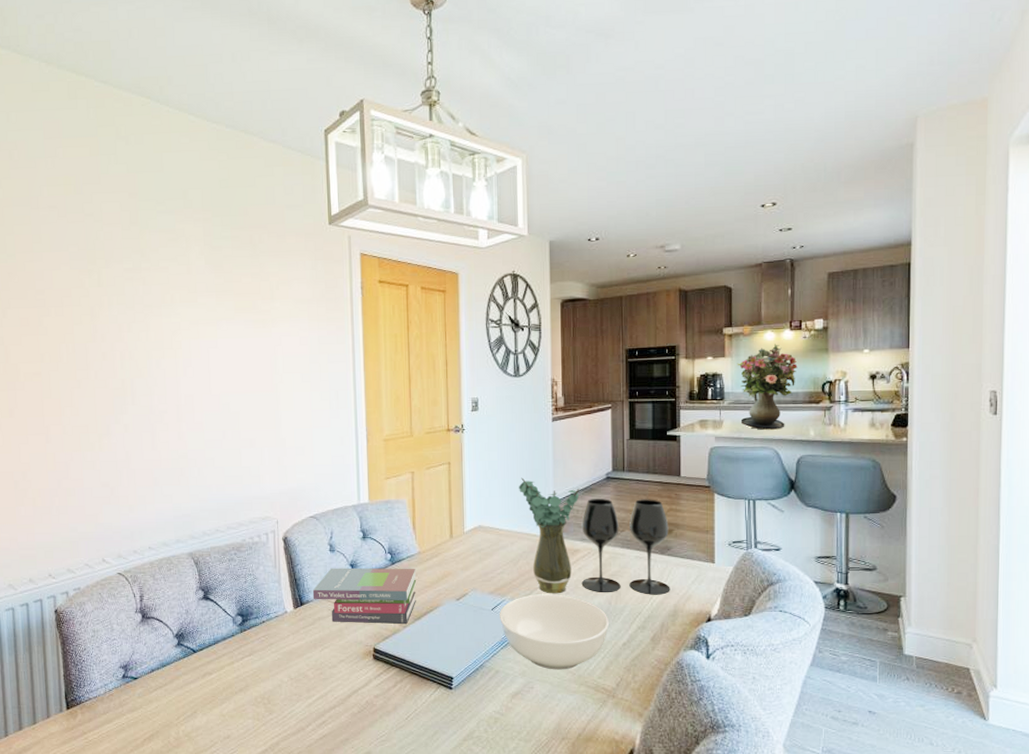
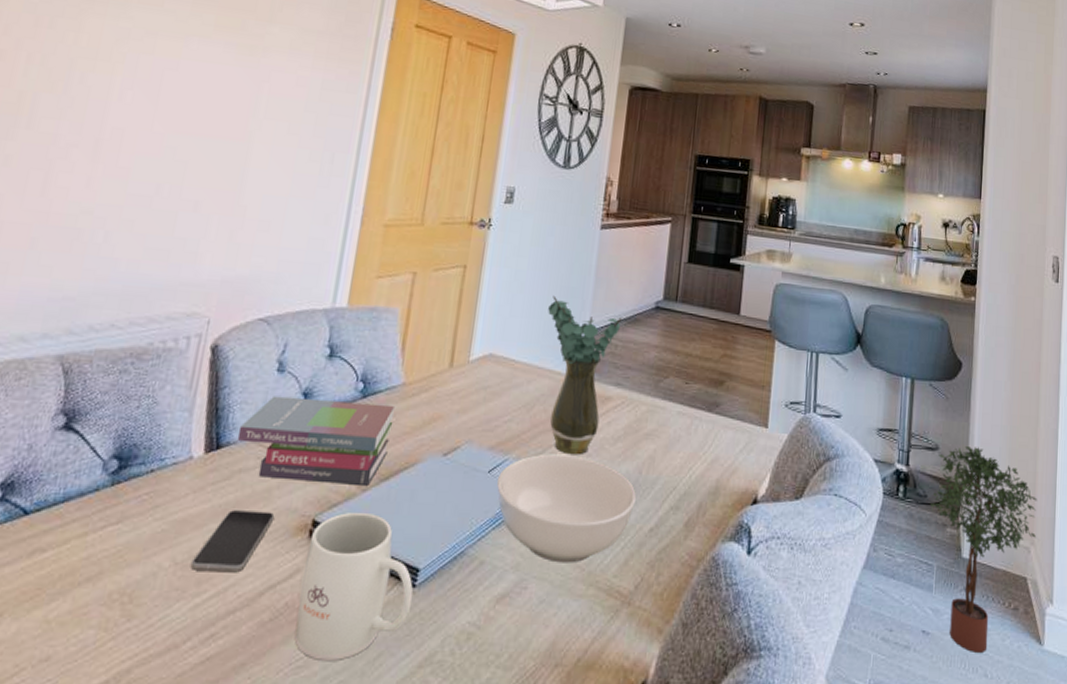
mobile phone: none [300,644,348,684] -> present [190,510,275,573]
mug: none [373,641,452,737] -> present [294,511,414,662]
wine glass: present [581,499,670,595] -> none [608,332,721,465]
bouquet: present [737,344,798,430] -> none [811,174,873,272]
potted tree: none [871,565,979,727] -> present [931,446,1037,652]

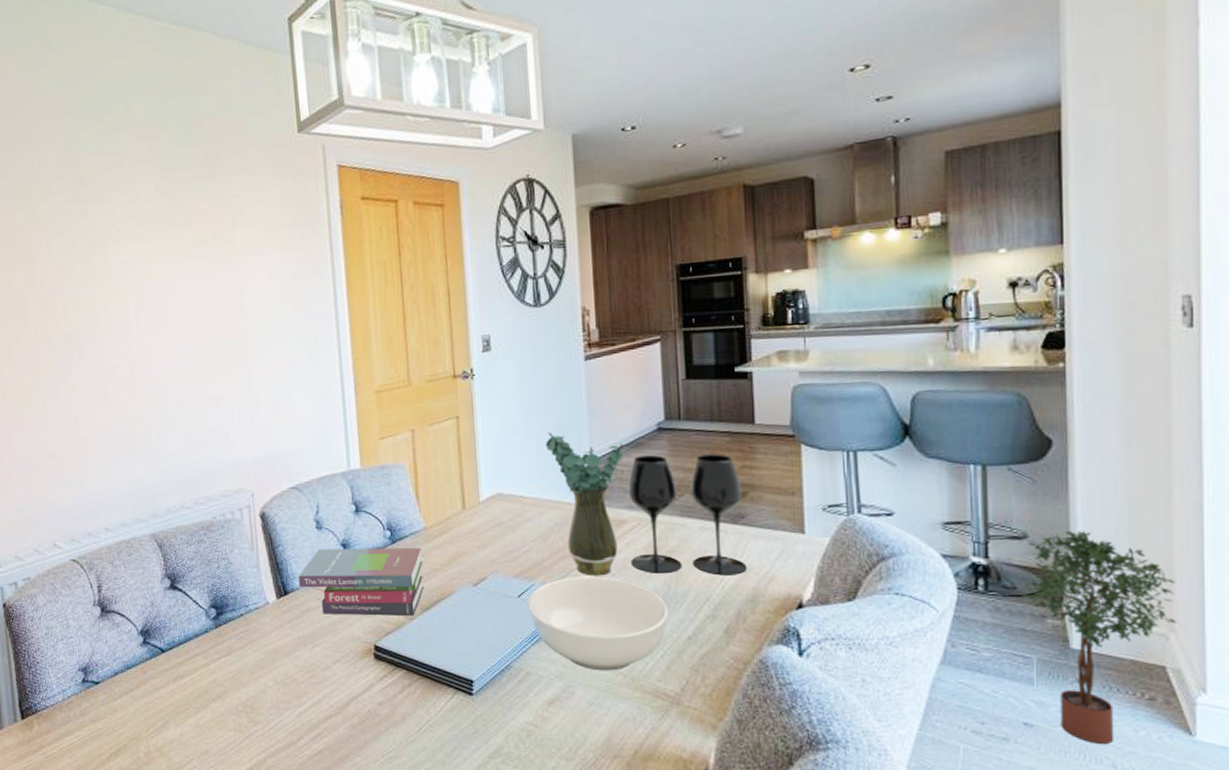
mobile phone: present [190,510,275,573] -> none [288,641,344,689]
mug: present [294,511,414,662] -> none [375,637,473,754]
wine glass: none [608,332,721,465] -> present [627,454,747,576]

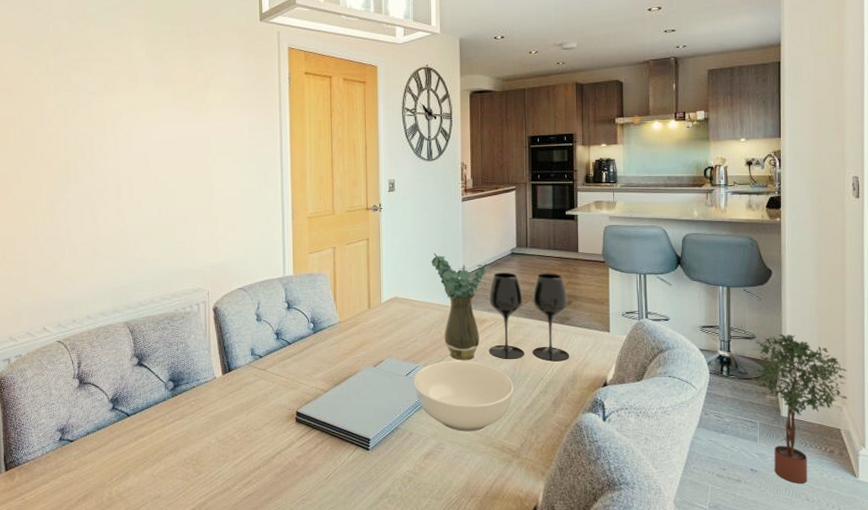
books: present [298,547,424,616] -> none [240,336,337,389]

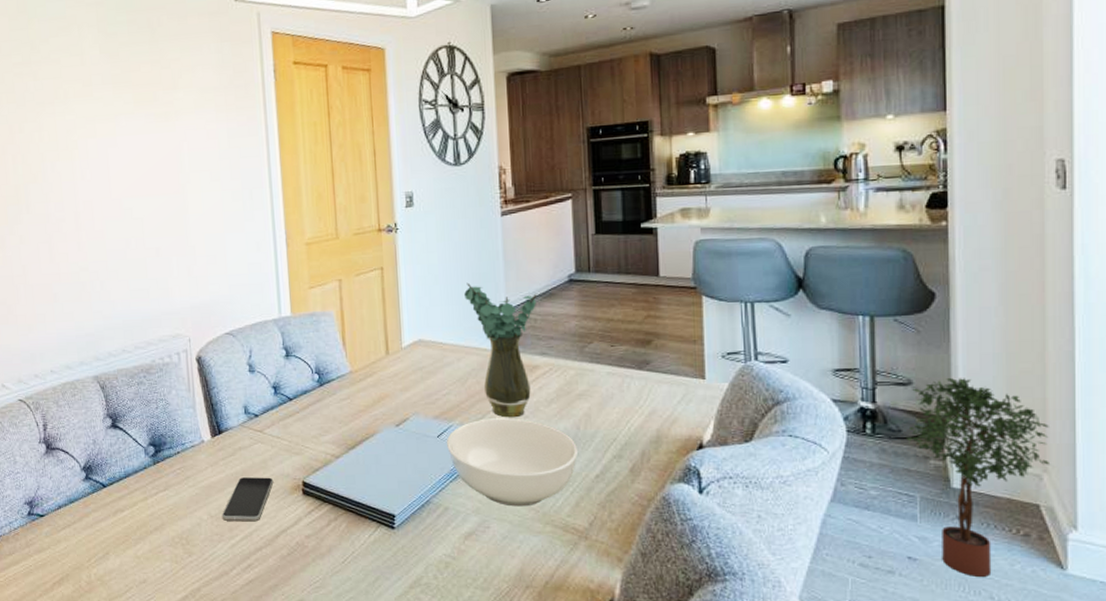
mobile phone: none [227,408,273,445] -> present [221,477,274,522]
wine glass: present [488,272,570,362] -> none [540,304,651,418]

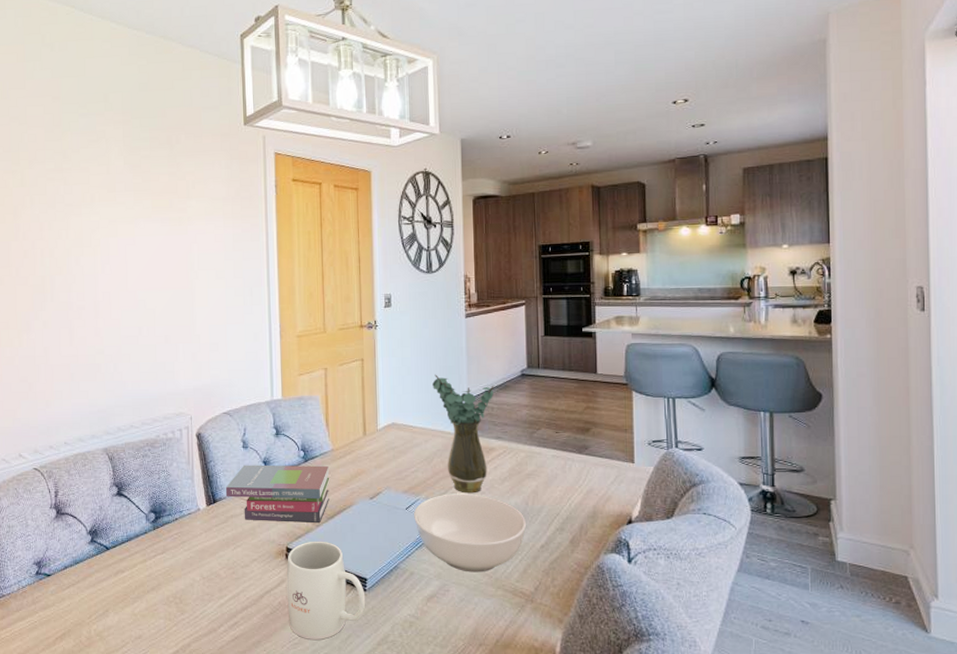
mobile phone: present [221,477,274,522] -> none [213,543,261,583]
books: none [231,390,350,454] -> present [225,465,330,522]
mug: none [303,474,395,584] -> present [285,541,366,641]
potted tree: present [907,378,1051,577] -> none [800,467,916,638]

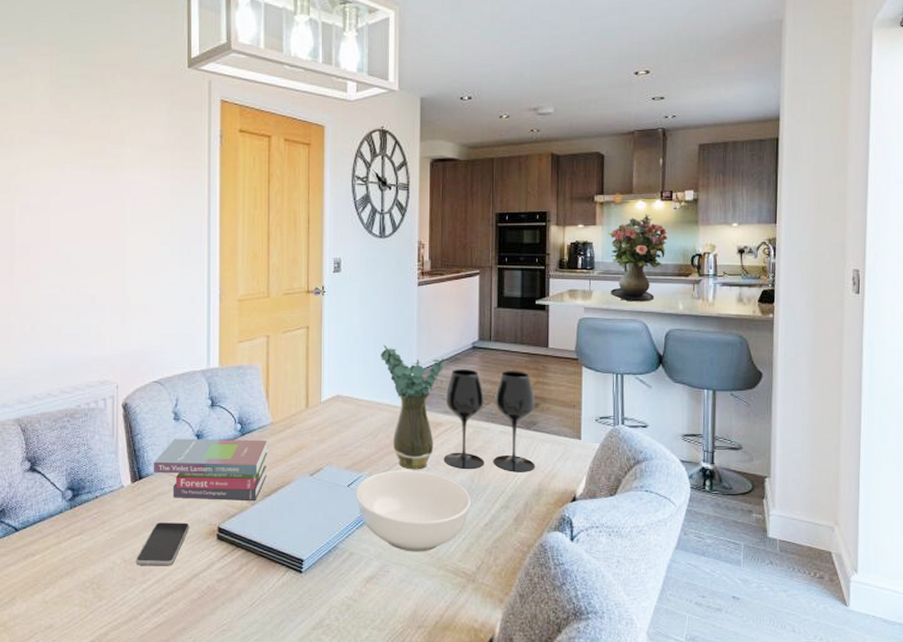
mobile phone: none [213,543,261,583] -> present [135,522,190,566]
mug: present [285,541,366,641] -> none [216,520,301,626]
wine glass: none [496,396,589,496] -> present [443,369,535,472]
bouquet: none [652,239,715,326] -> present [607,214,668,302]

